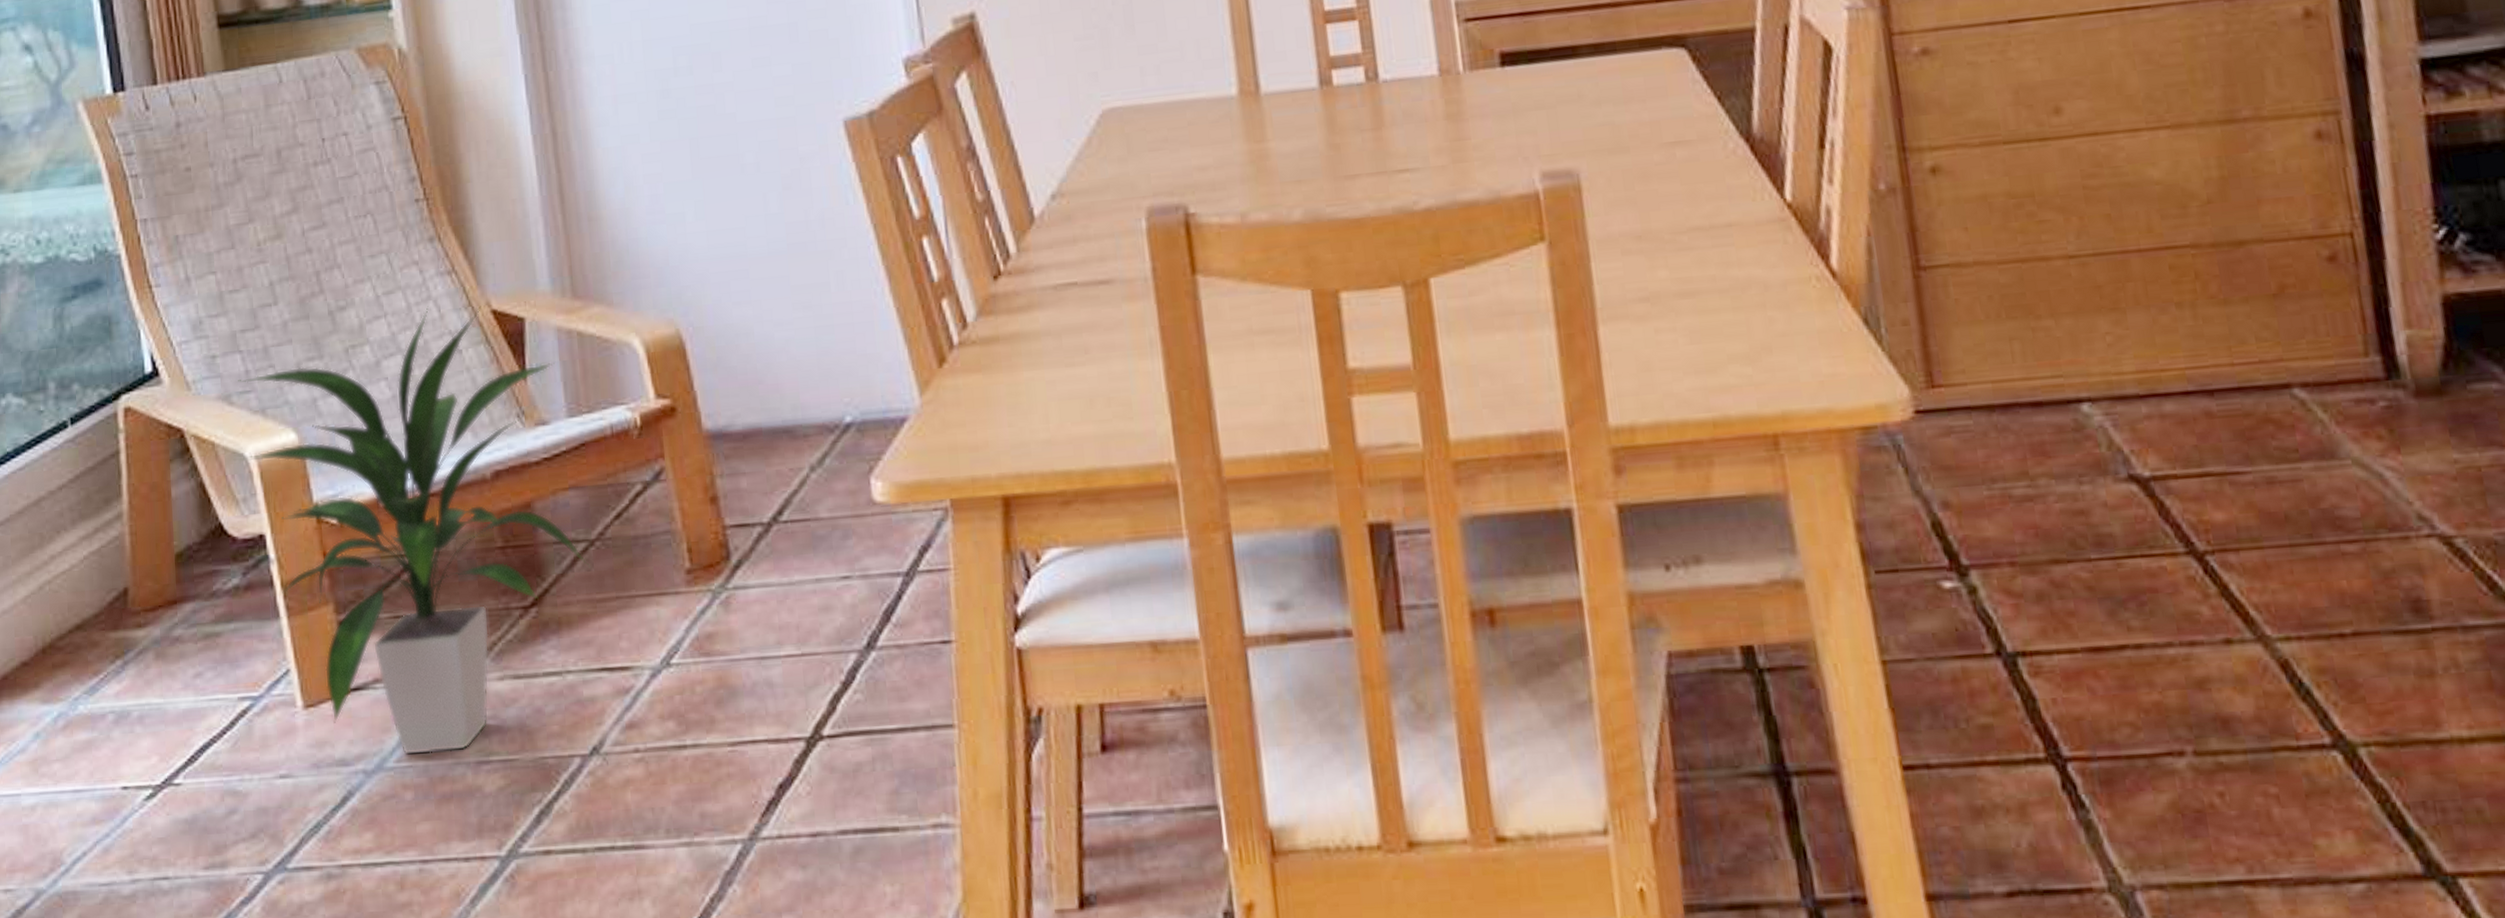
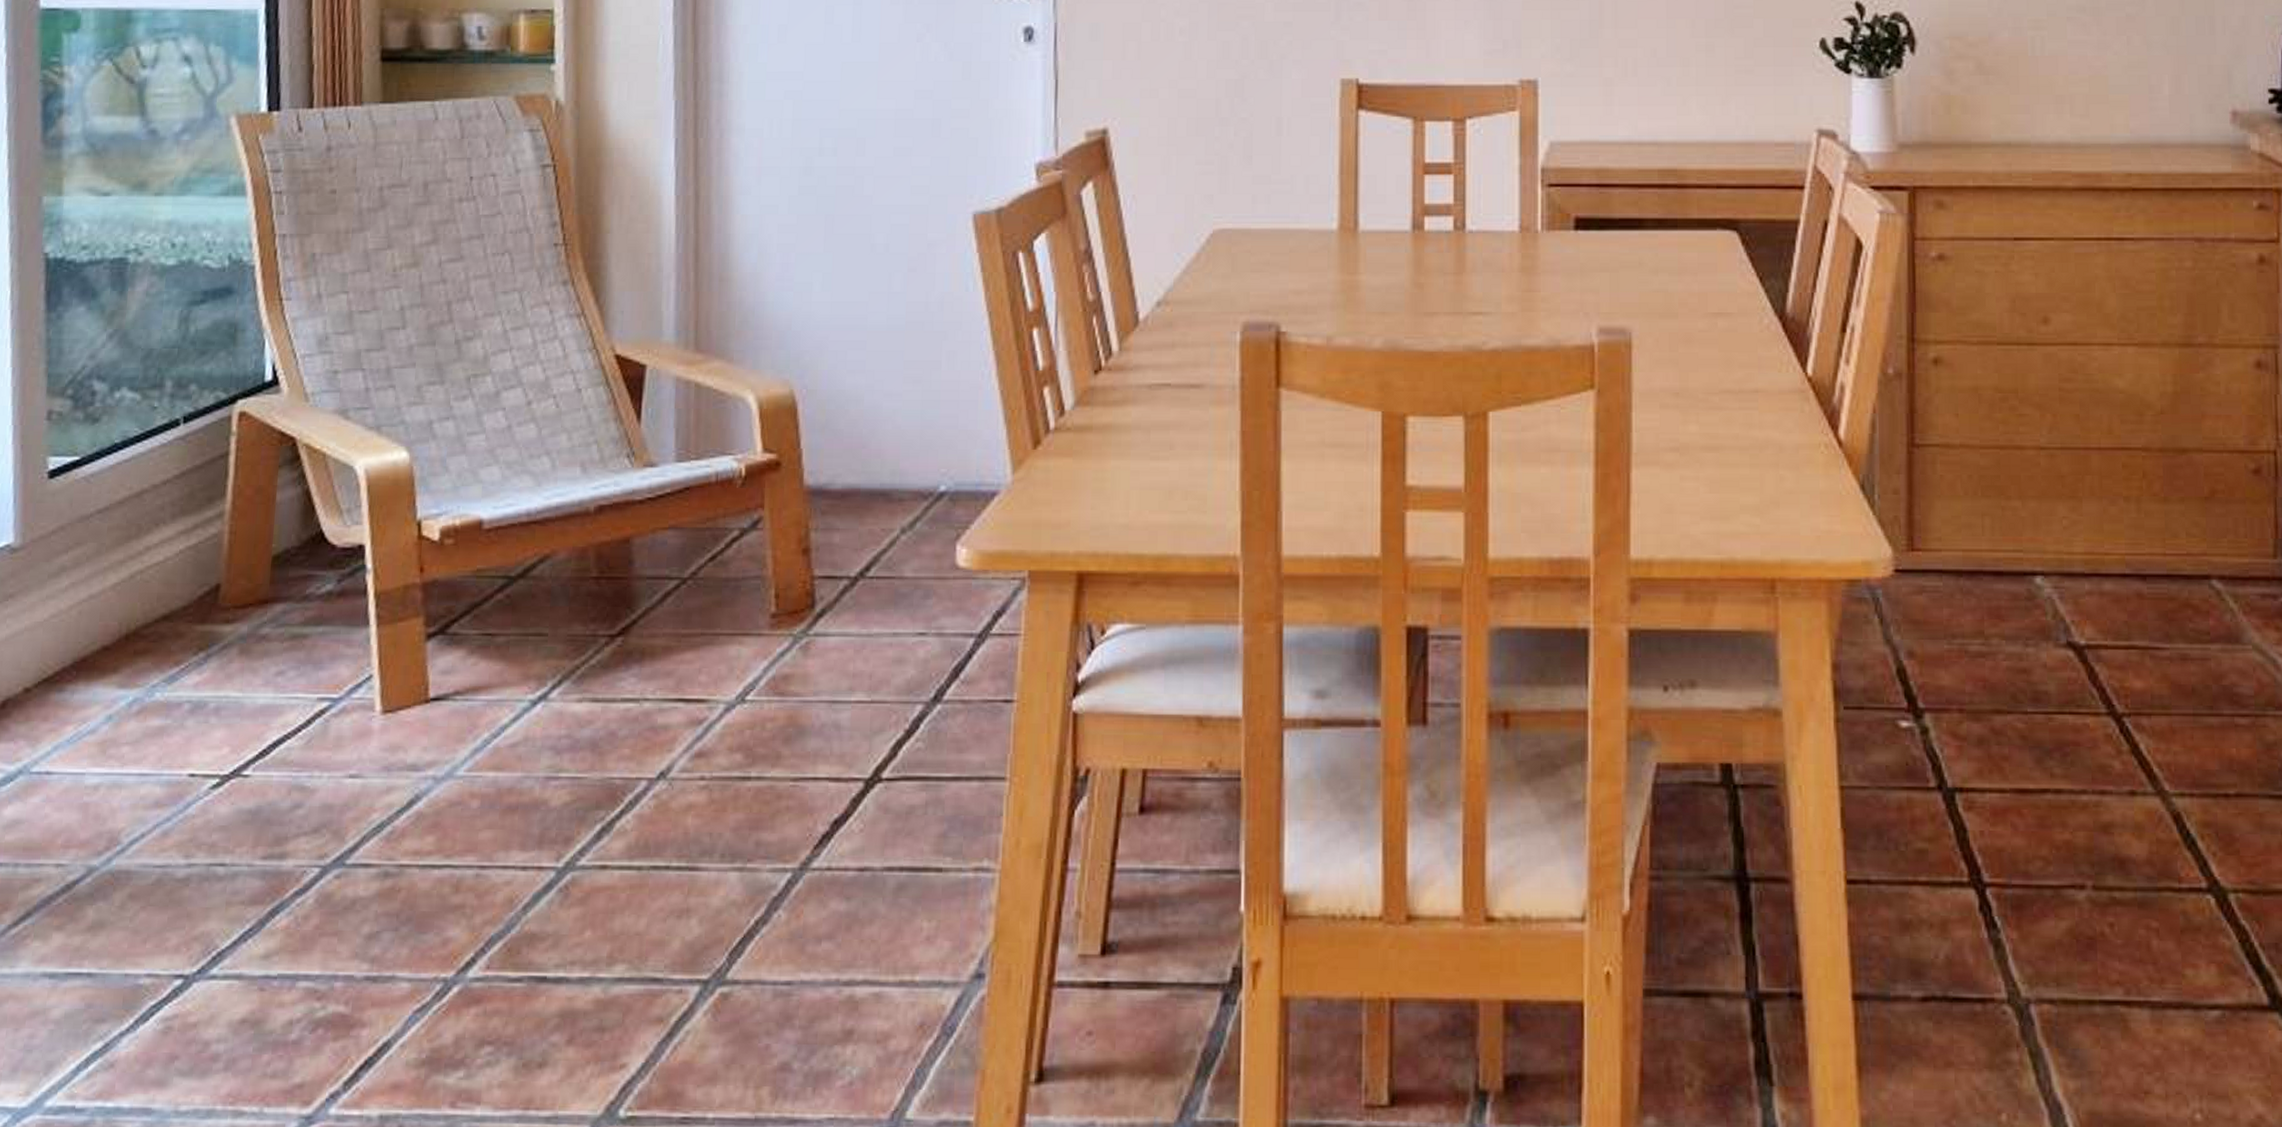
indoor plant: present [238,306,590,756] -> none [348,345,680,766]

